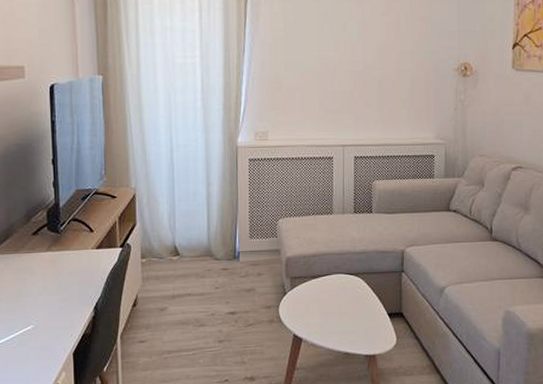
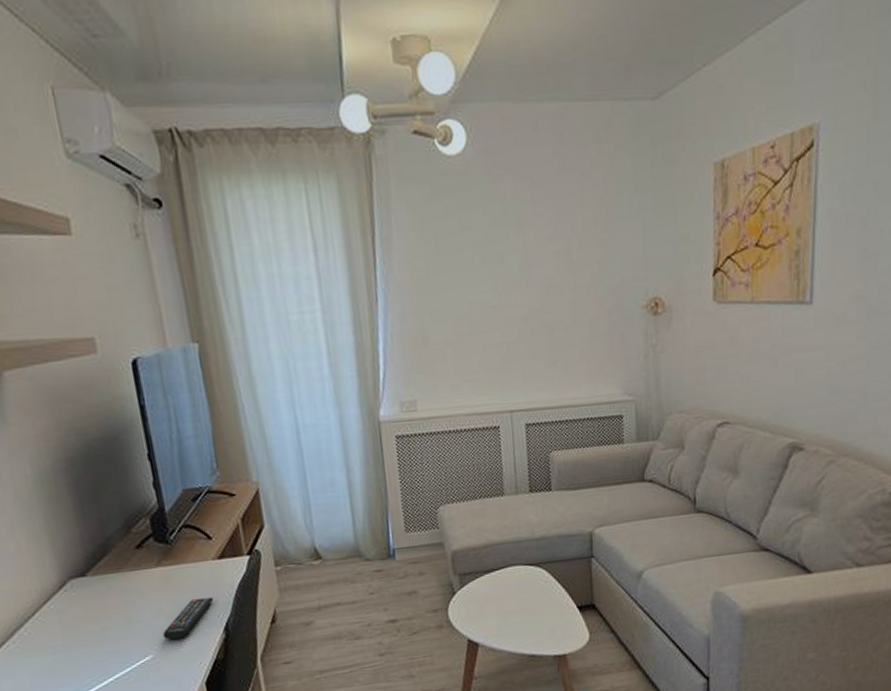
remote control: none [44,280,89,314] -> present [162,596,214,640]

